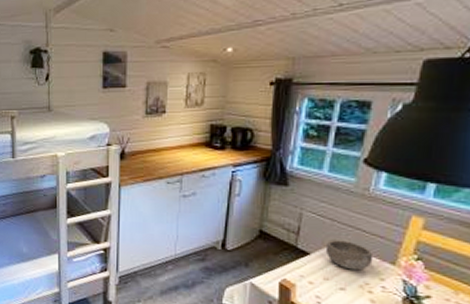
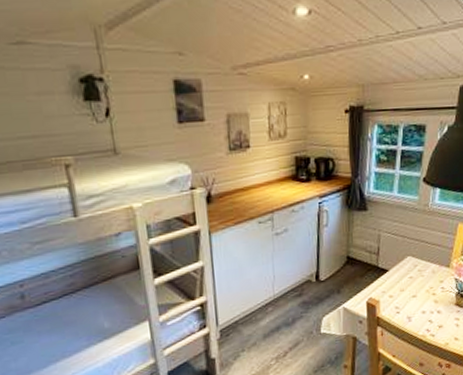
bowl: present [325,240,374,271] -> none [399,253,435,279]

